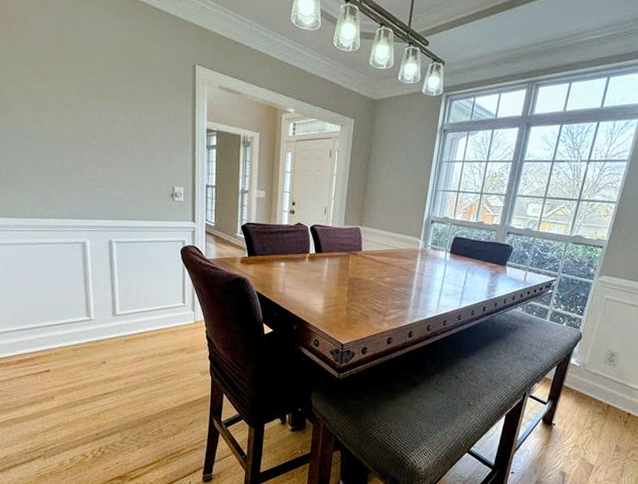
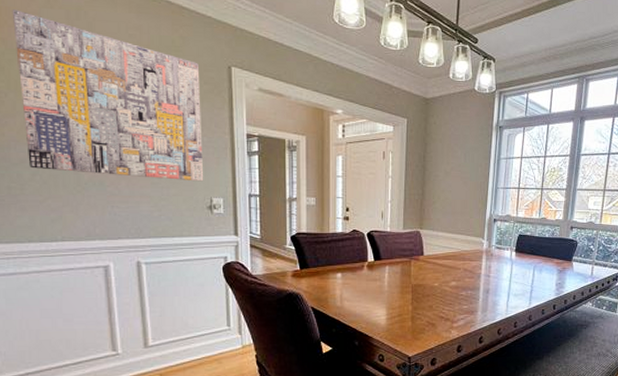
wall art: none [12,9,168,171] -> present [12,9,204,182]

